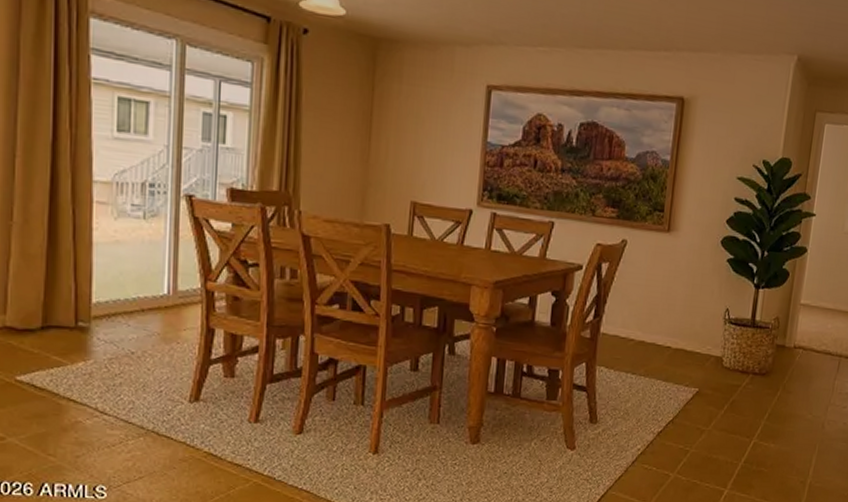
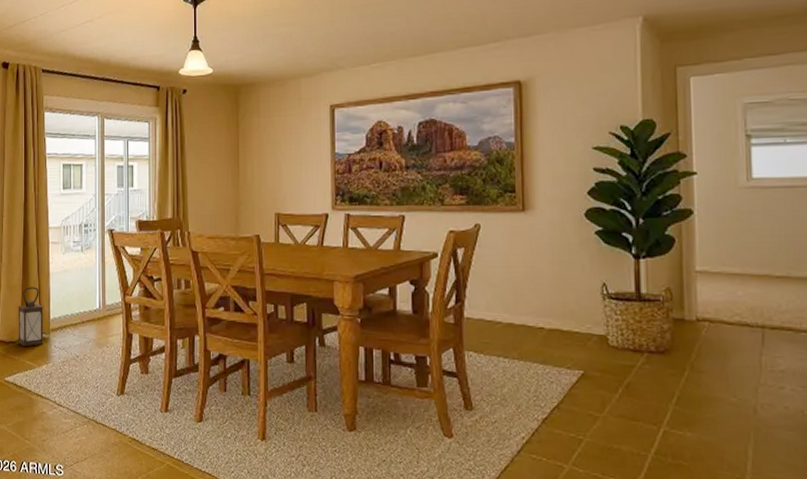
lantern: none [37,258,83,338] -> present [17,287,44,347]

